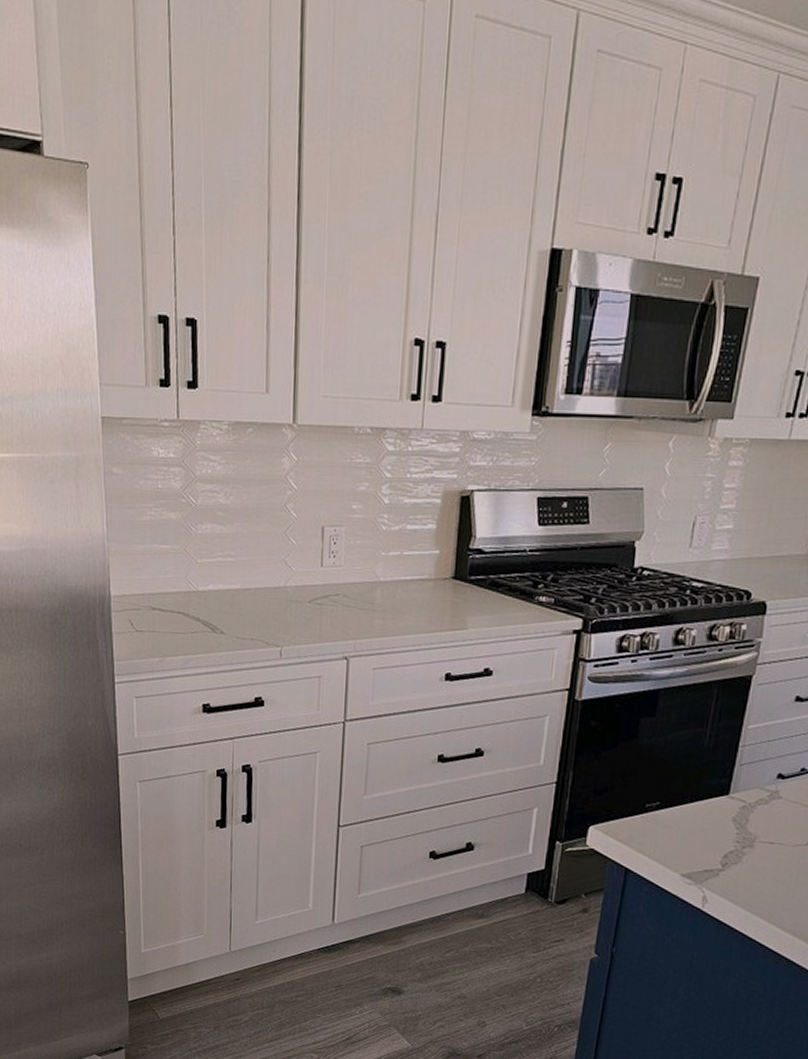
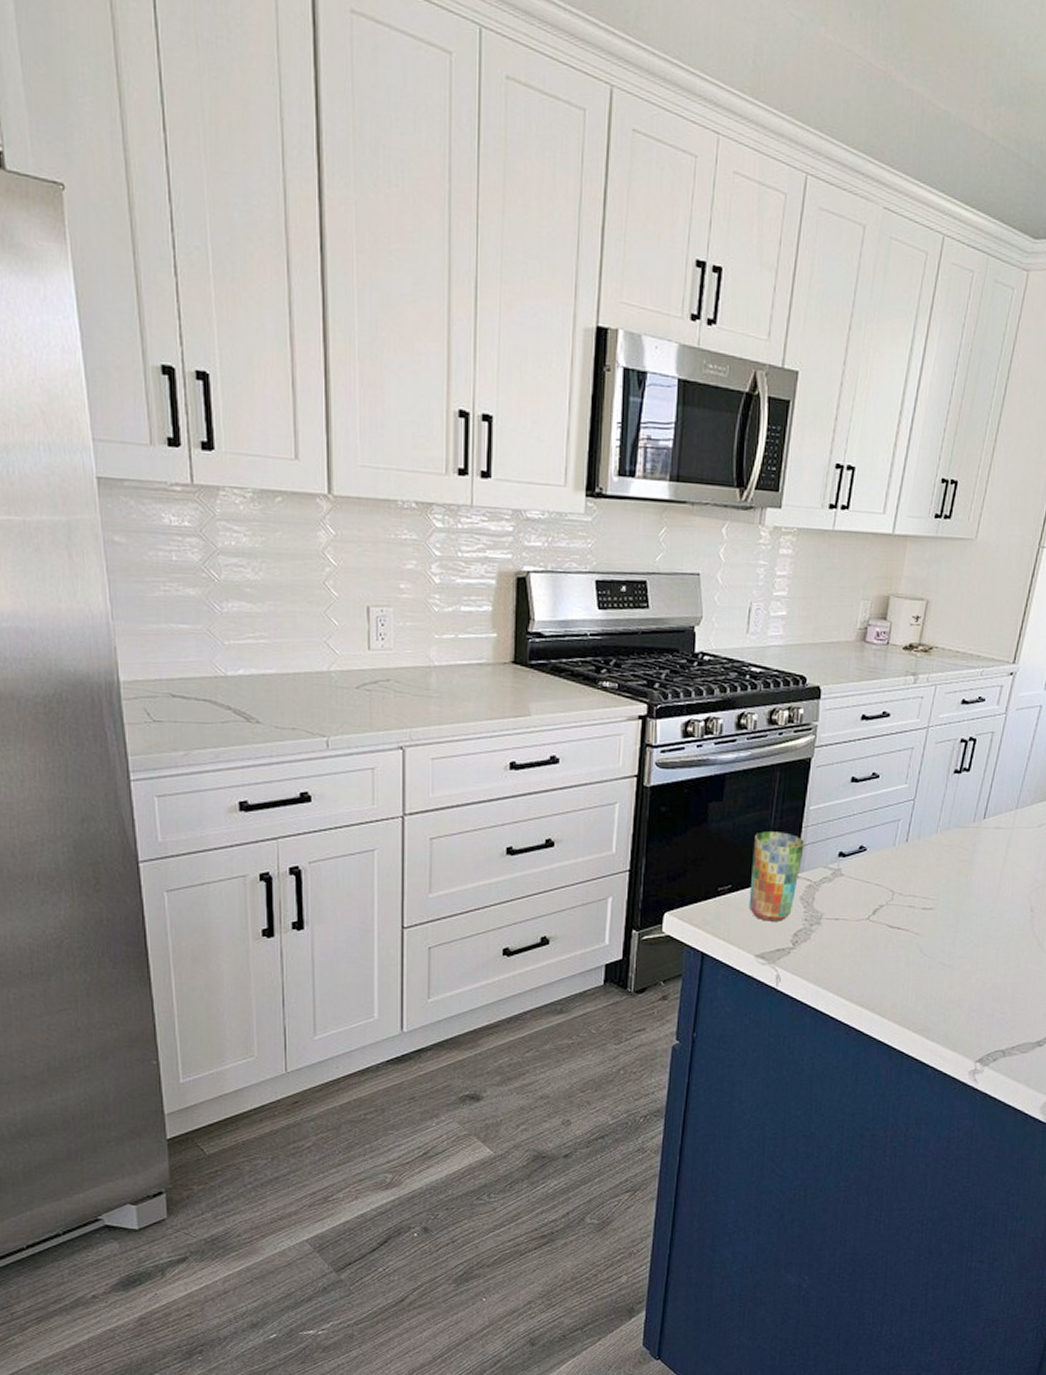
cup: none [677,749,741,842] -> present [748,831,805,921]

